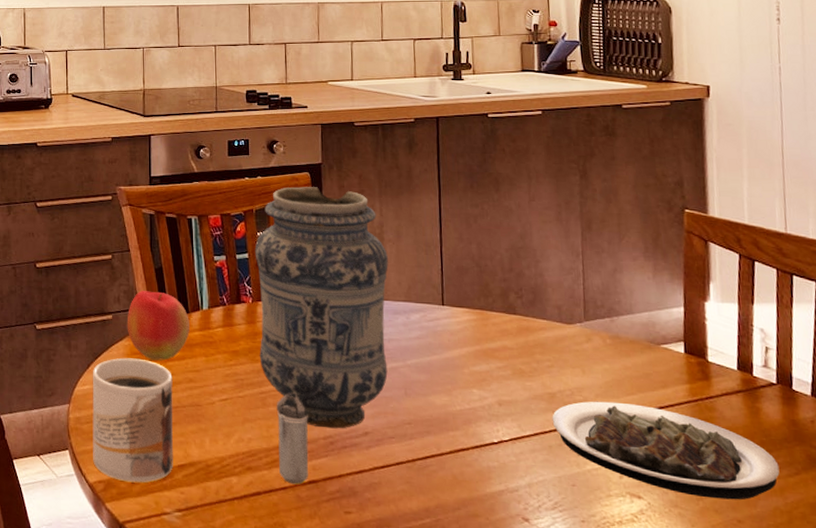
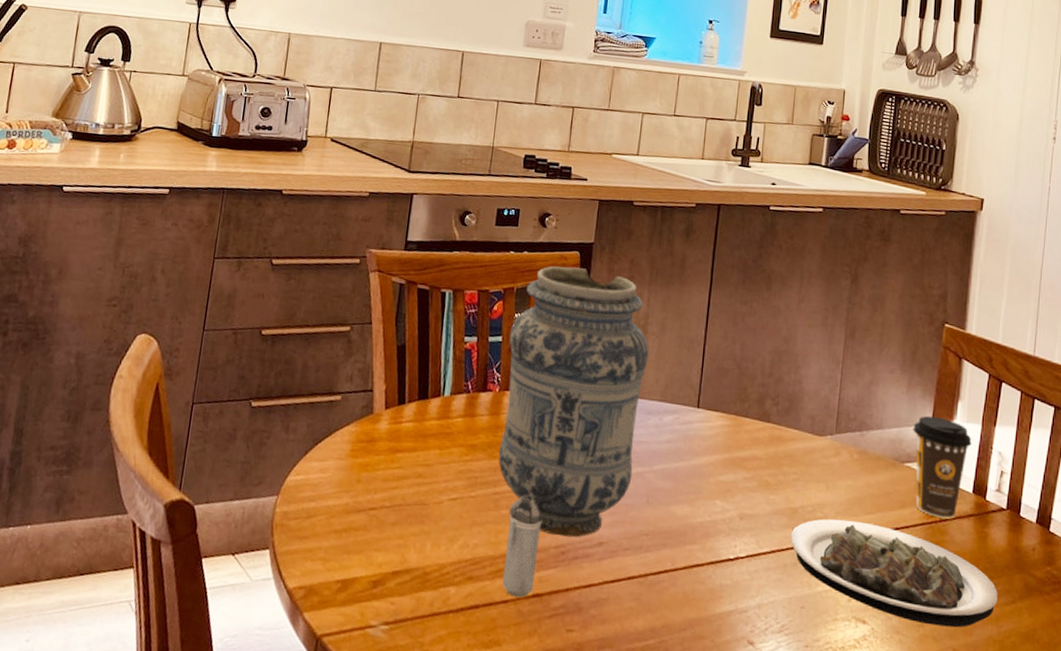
mug: present [92,358,173,483] -> none [296,445,400,591]
apple: present [127,291,190,361] -> none [356,370,428,452]
coffee cup: none [664,298,730,396] -> present [913,416,972,519]

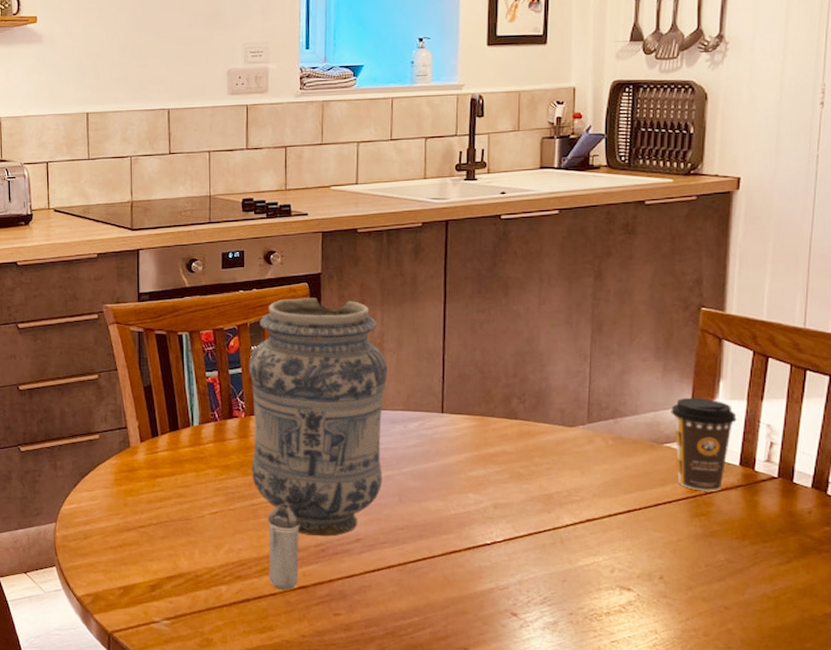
plate: present [790,519,998,628] -> none [547,500,771,589]

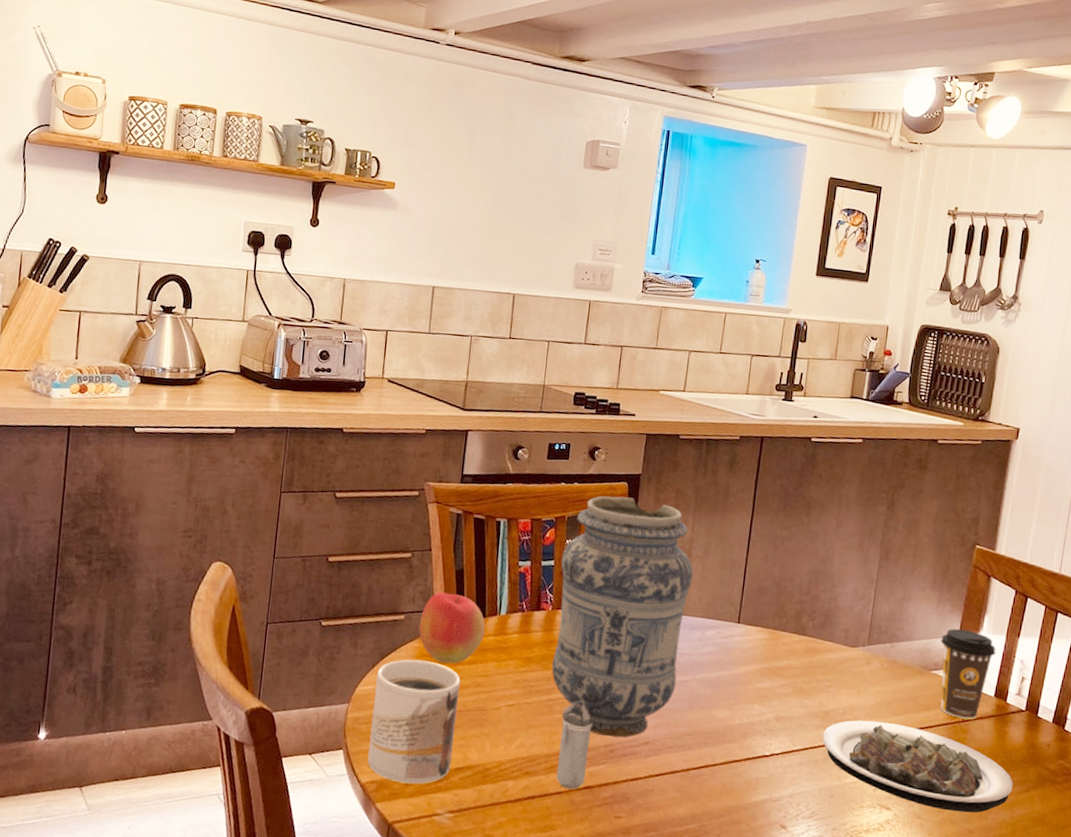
mug: none [79,476,162,595] -> present [367,659,461,785]
apple: none [114,409,180,478] -> present [419,592,485,664]
plate: none [547,500,771,589] -> present [822,720,1013,813]

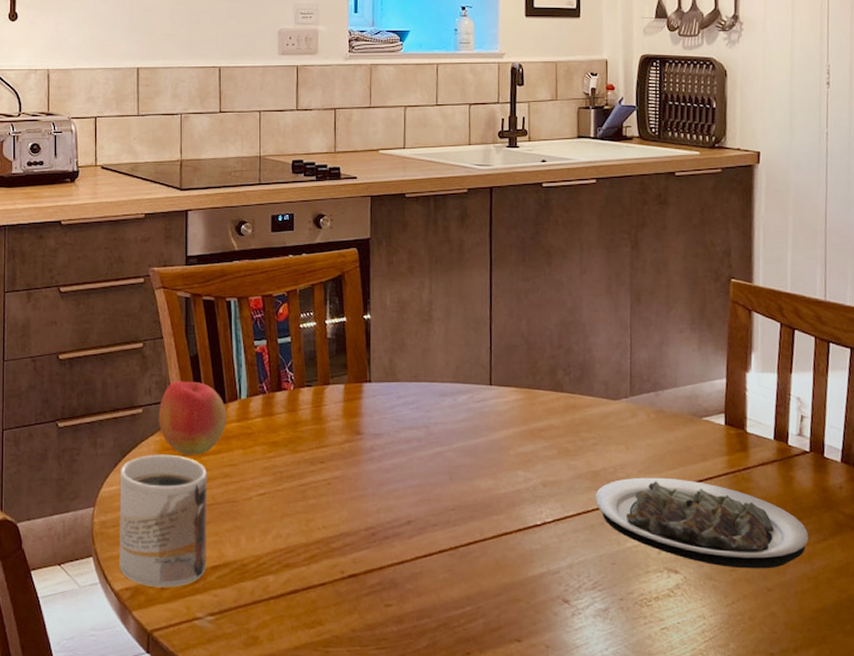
vase: present [551,496,693,738] -> none [297,264,436,519]
shaker: present [556,701,593,790] -> none [316,483,350,580]
coffee cup: present [940,628,996,720] -> none [708,369,769,467]

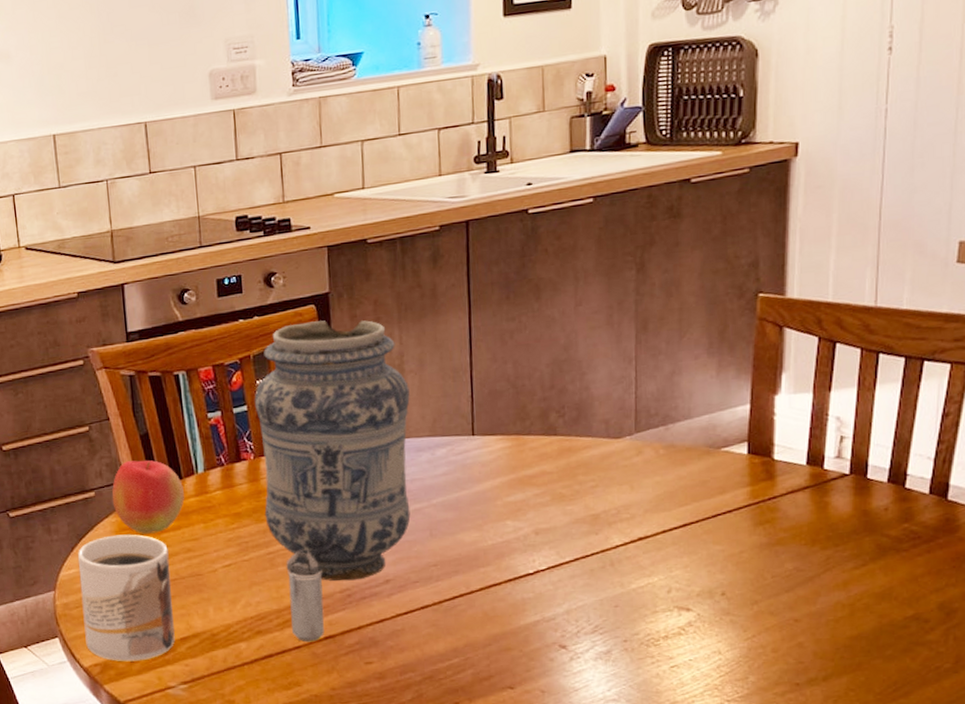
vase: none [297,264,436,519] -> present [254,320,411,581]
shaker: none [316,483,350,580] -> present [286,549,324,642]
plate: present [595,477,808,569] -> none [594,515,845,602]

